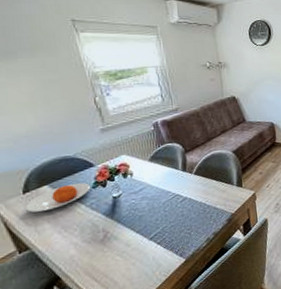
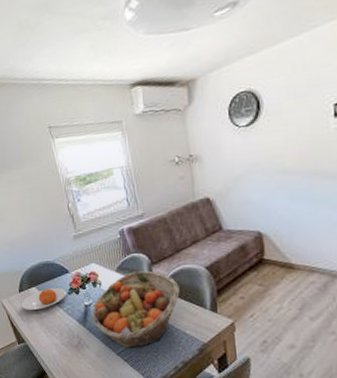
fruit basket: none [120,158,211,232] -> present [91,271,180,348]

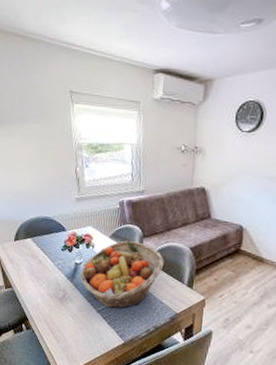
plate: present [21,287,67,310] -> none [14,242,61,260]

